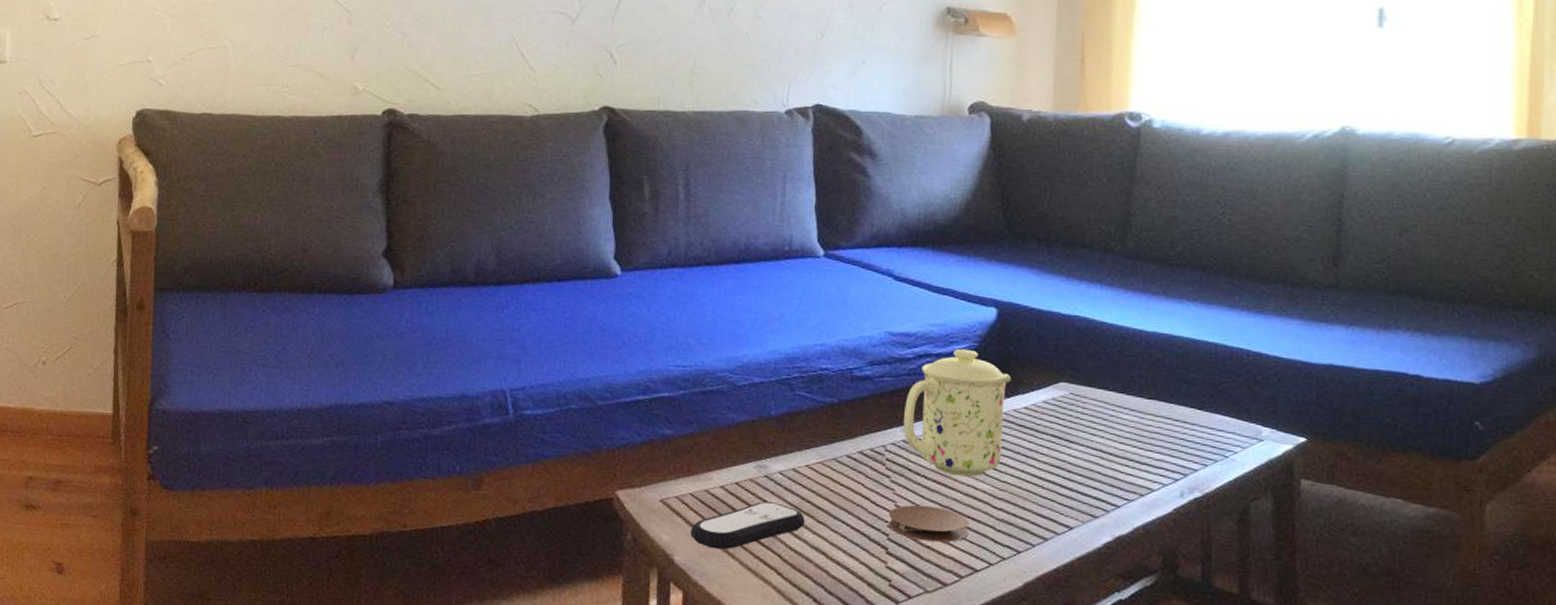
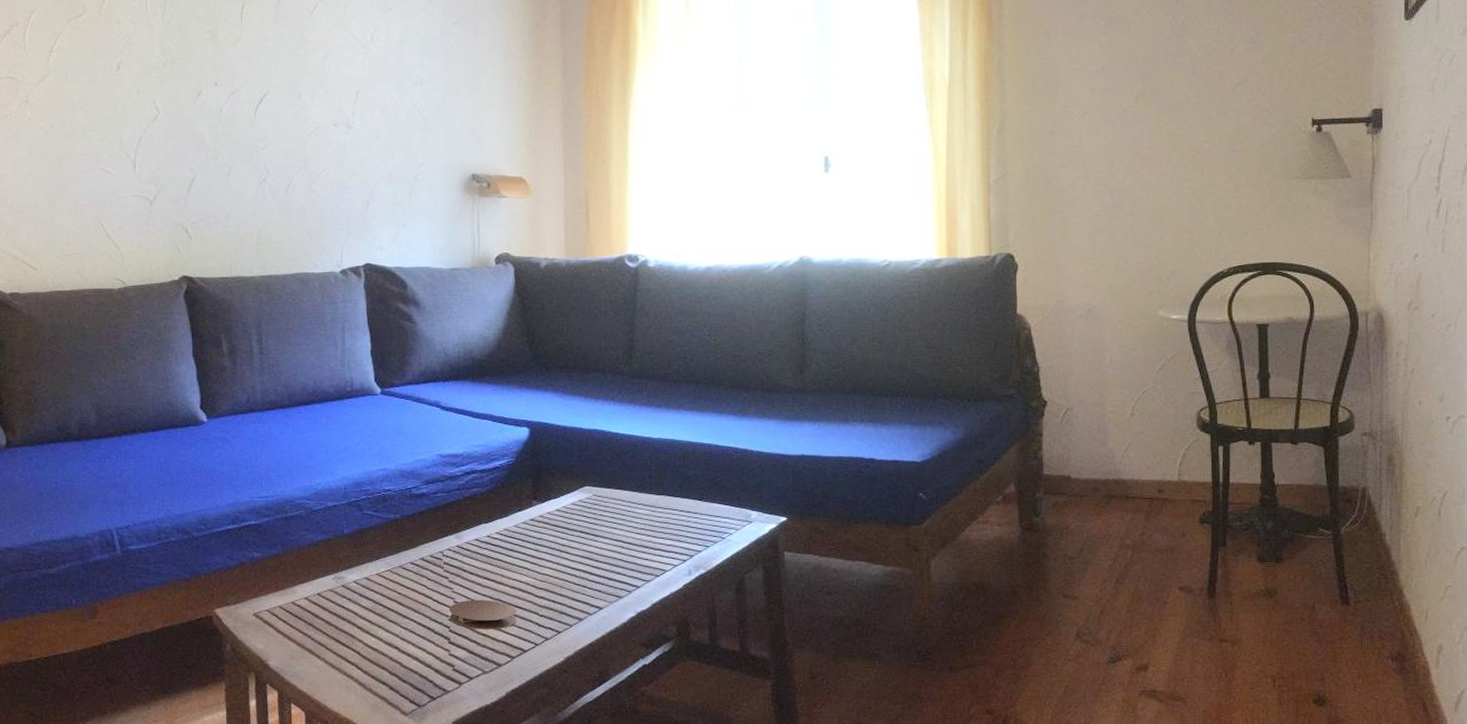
remote control: present [690,501,805,550] -> none [281,608,378,652]
mug: present [903,348,1011,477] -> none [456,464,544,572]

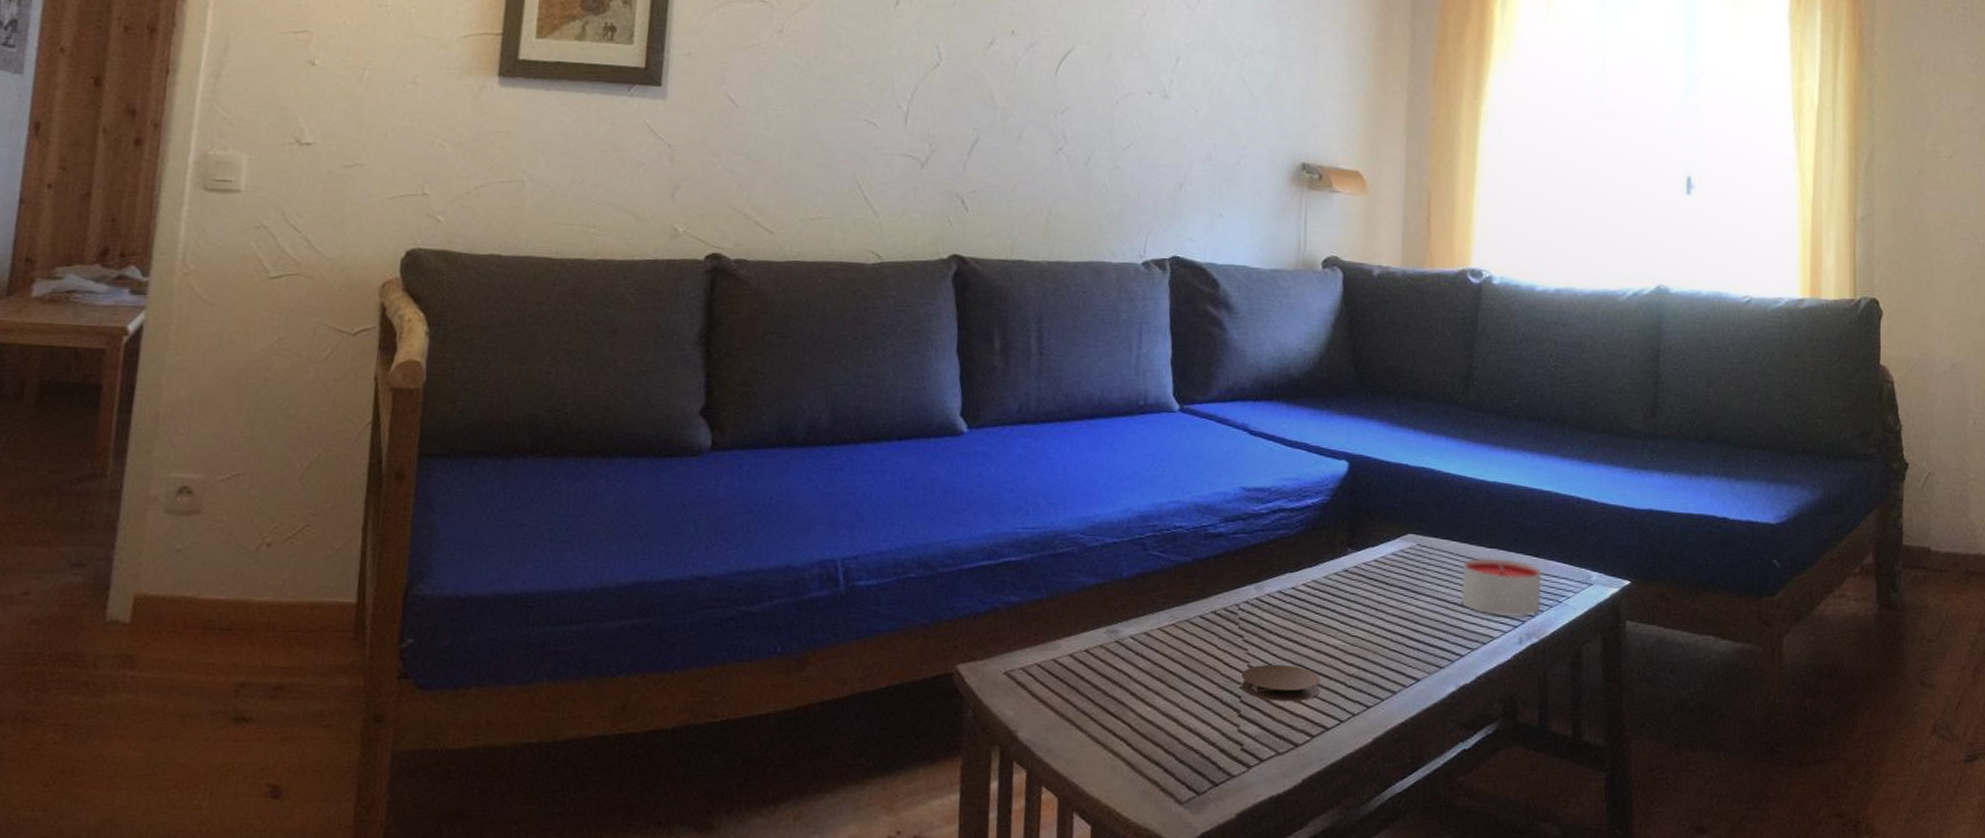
candle: none [635,503,706,553] -> present [1461,558,1542,617]

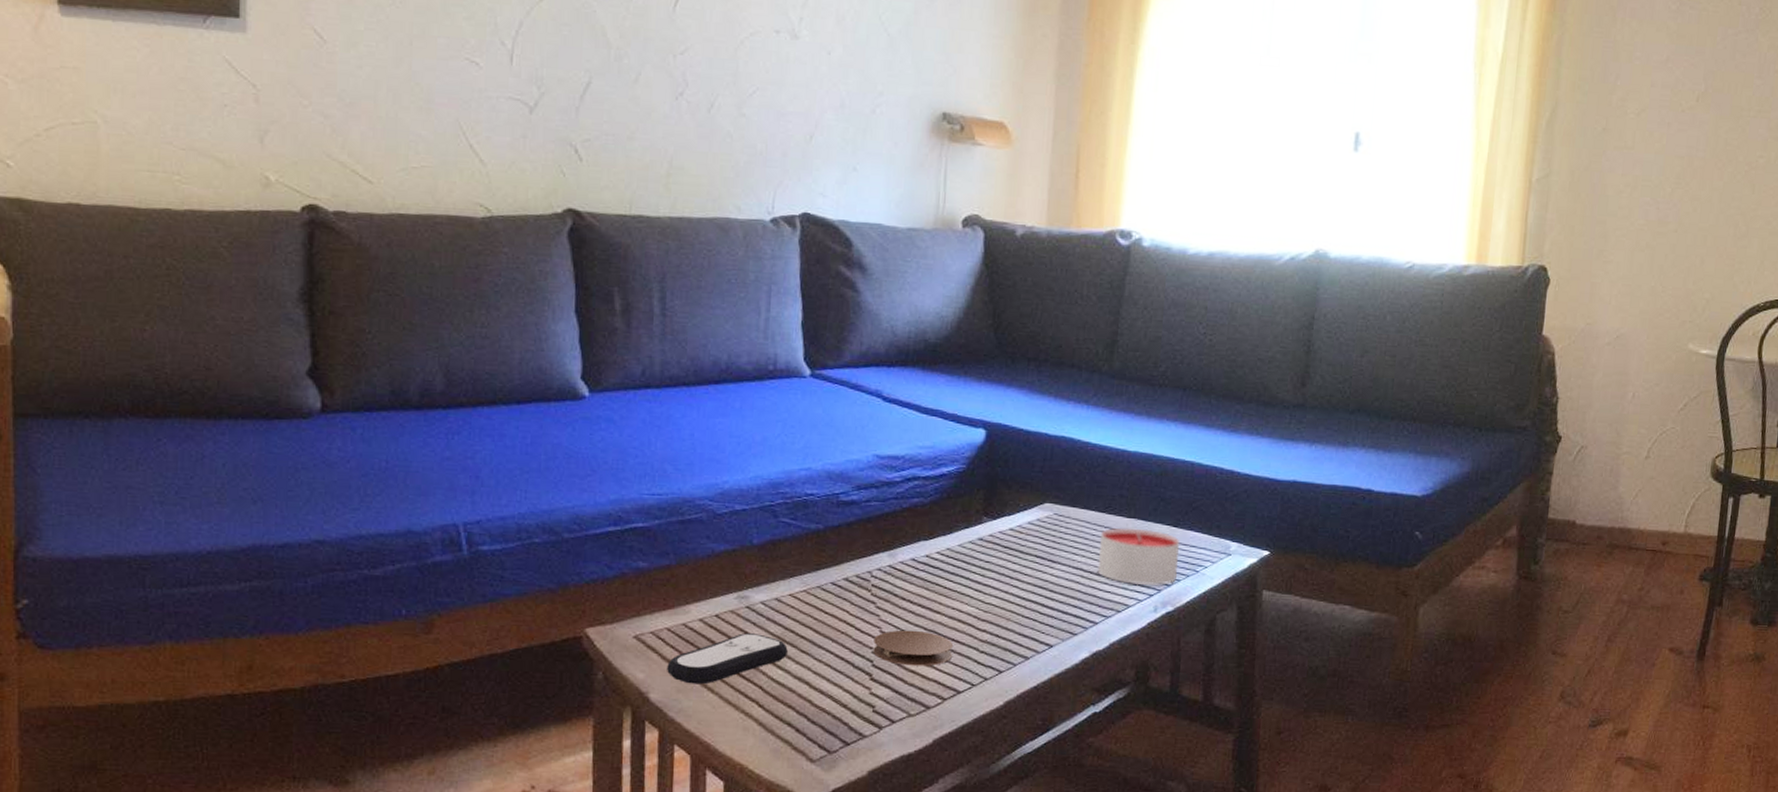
remote control: none [1036,669,1156,722] -> present [667,633,788,685]

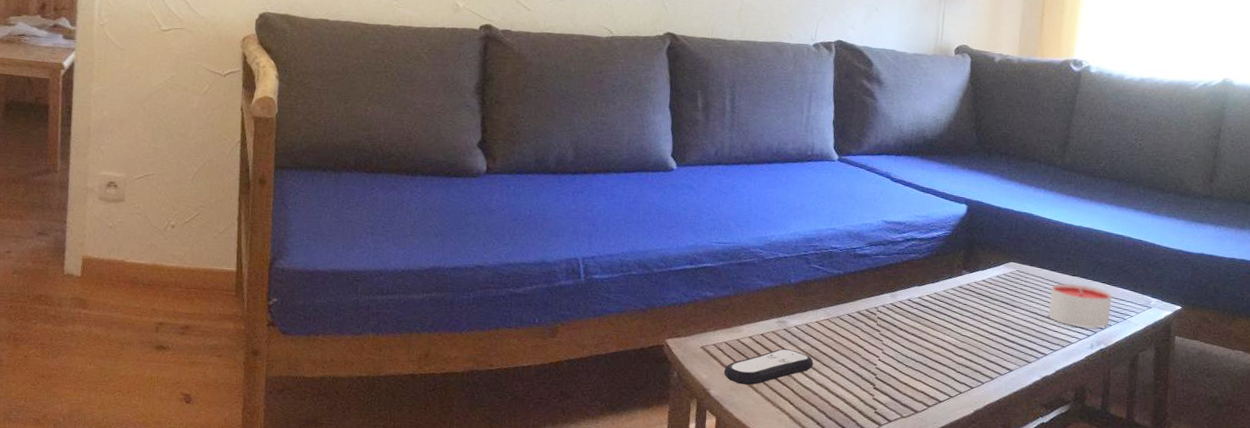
coaster: present [873,630,953,666] -> none [877,352,937,381]

